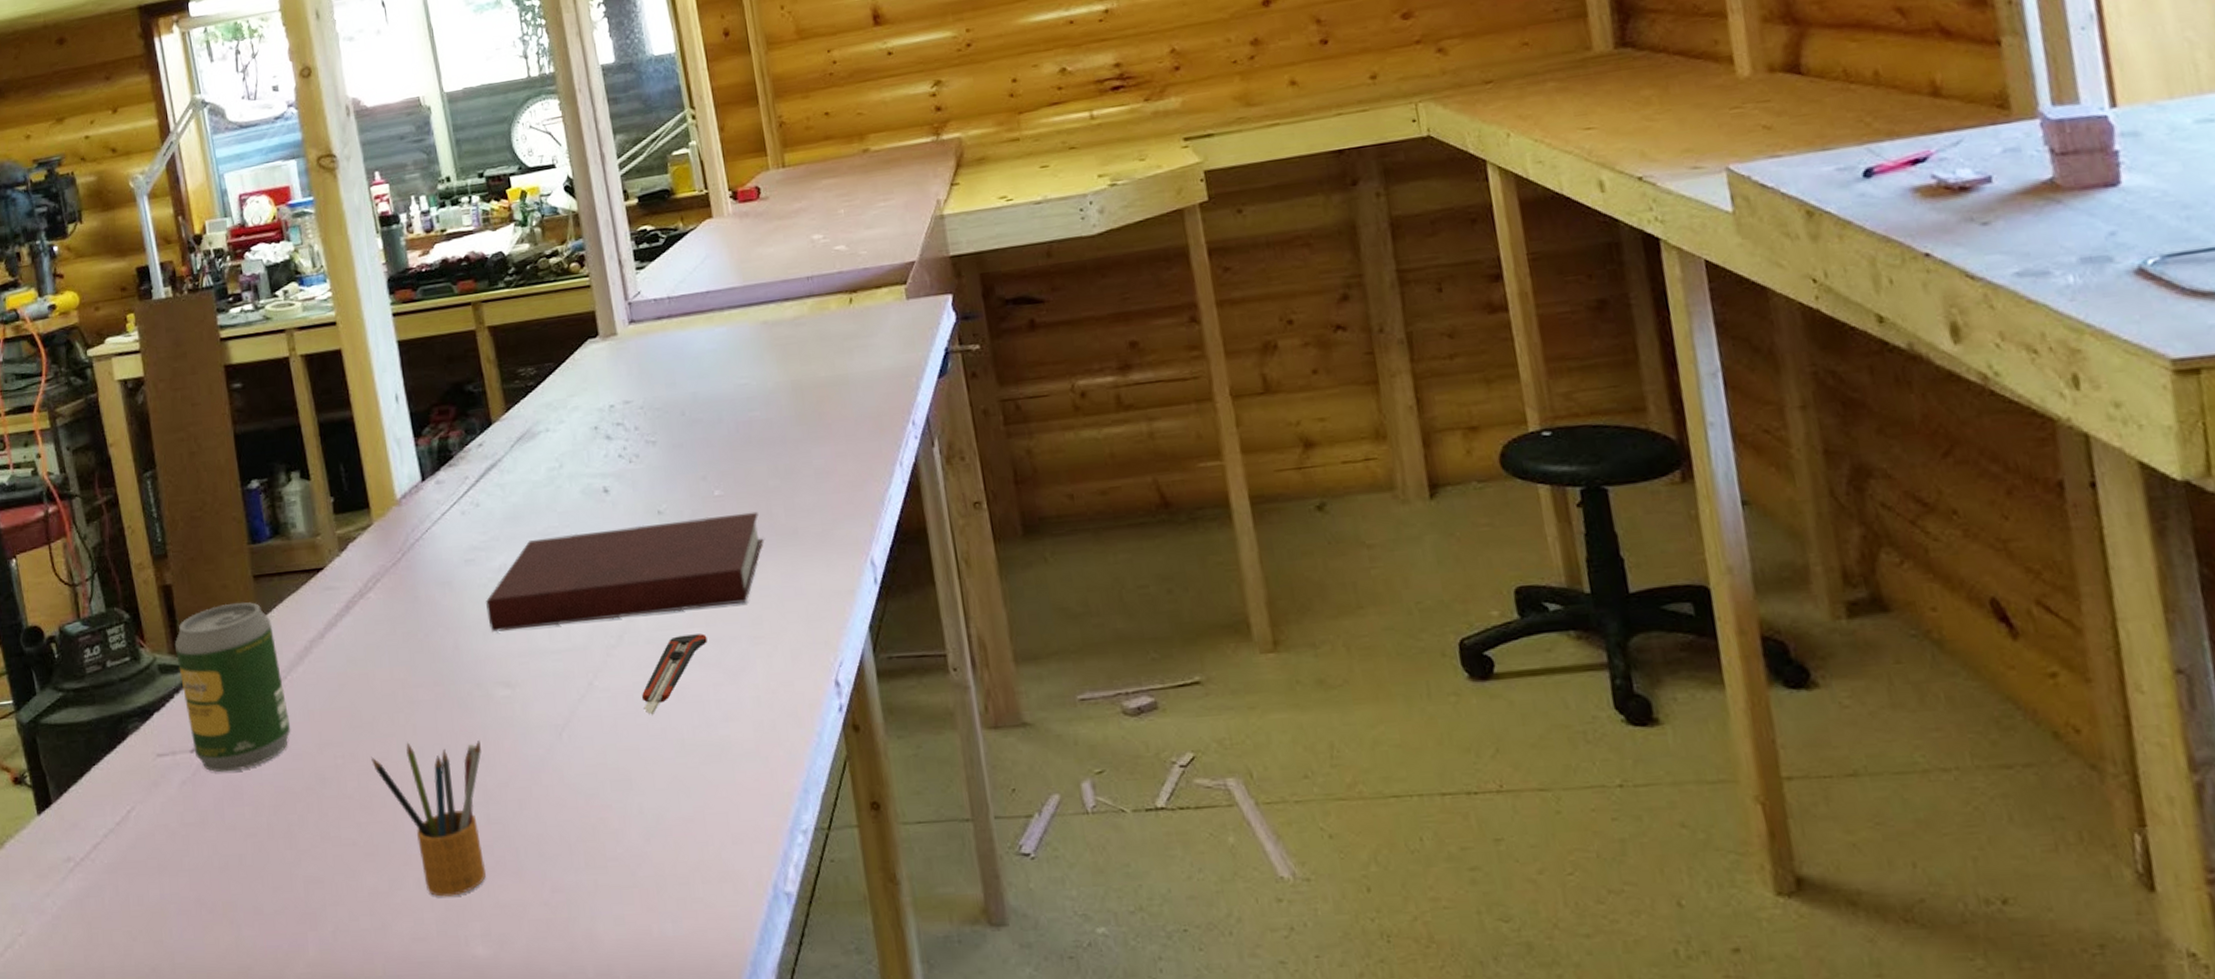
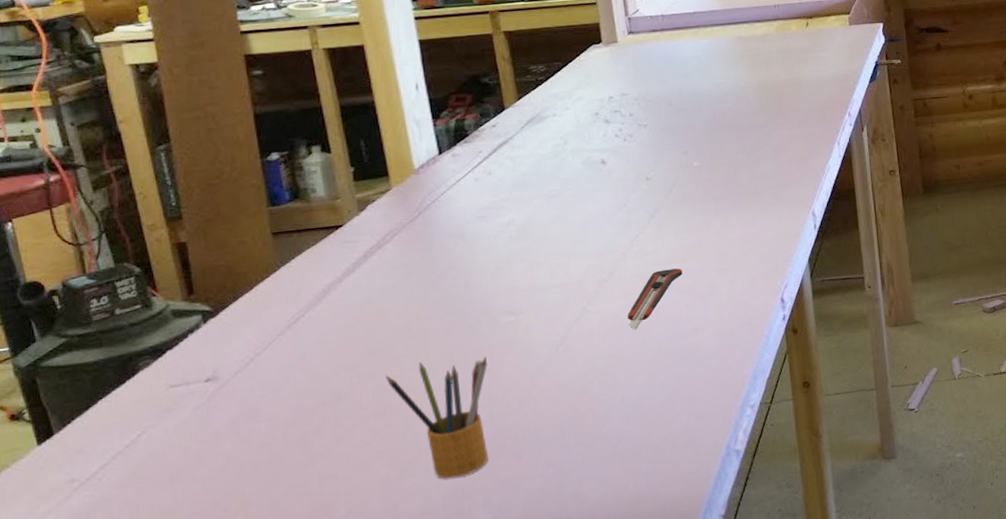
soda can: present [174,602,291,773] -> none [189,255,308,397]
notebook: present [486,511,763,633] -> none [495,178,730,273]

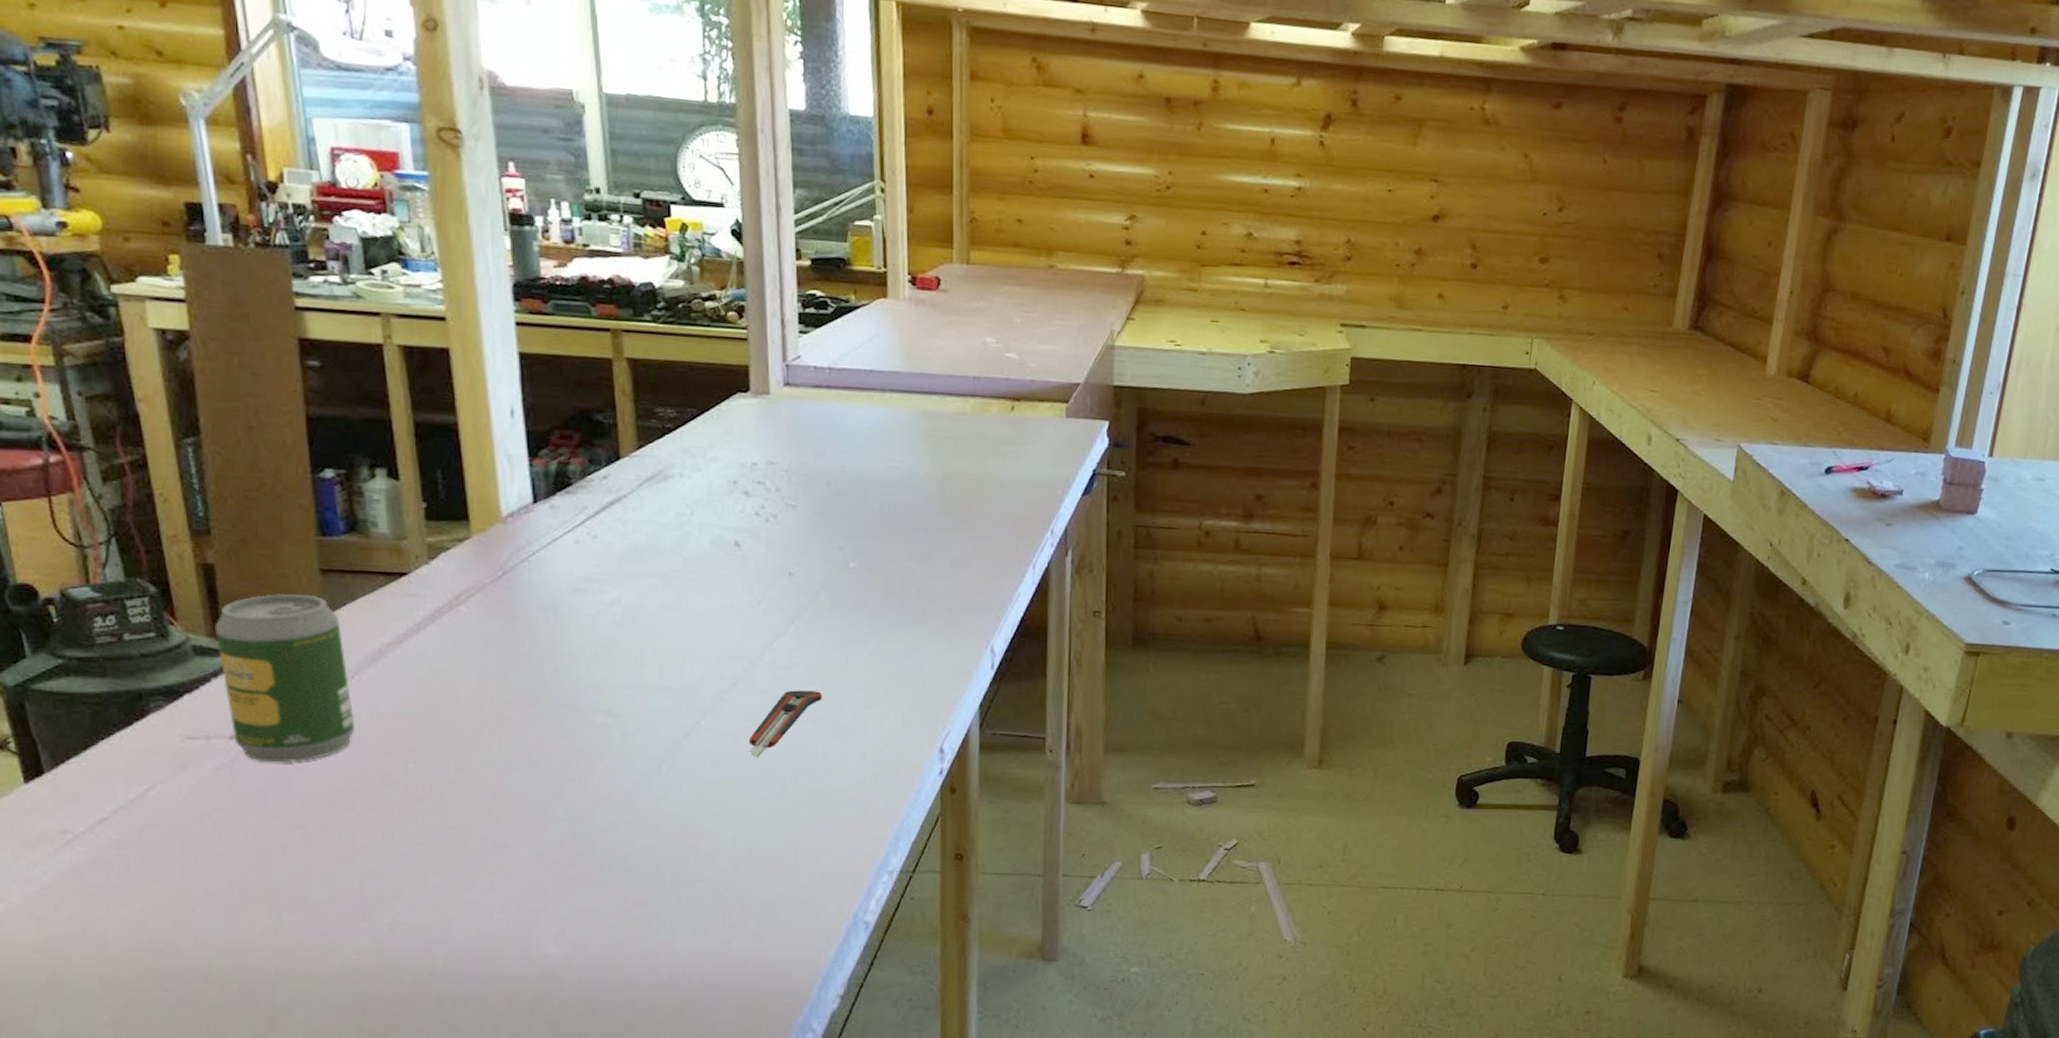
soda can: none [189,255,308,397] -> present [214,593,355,763]
pencil box: present [385,357,488,479] -> none [448,755,573,901]

